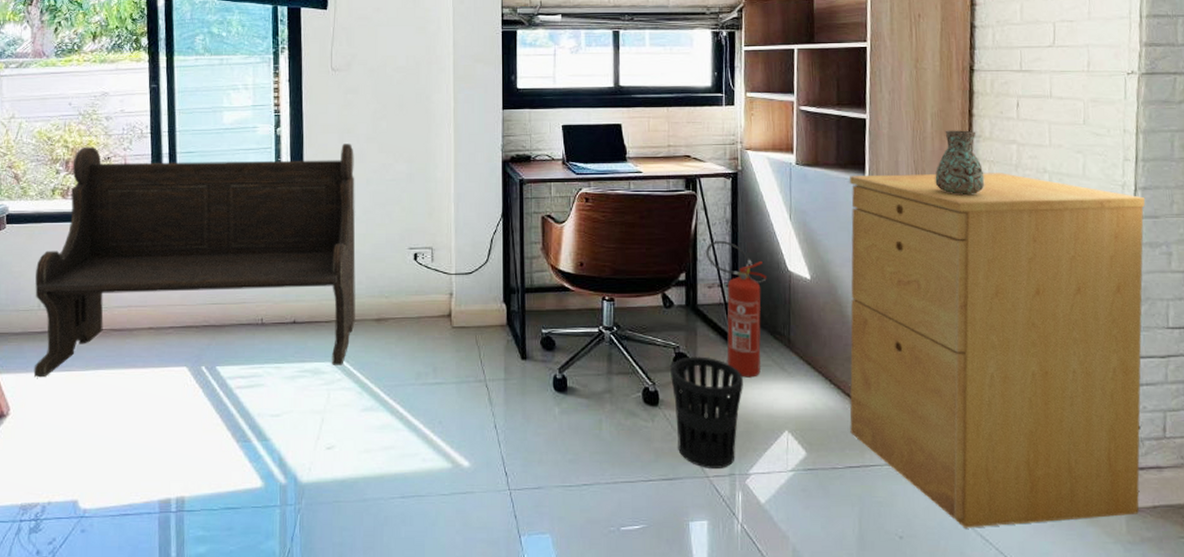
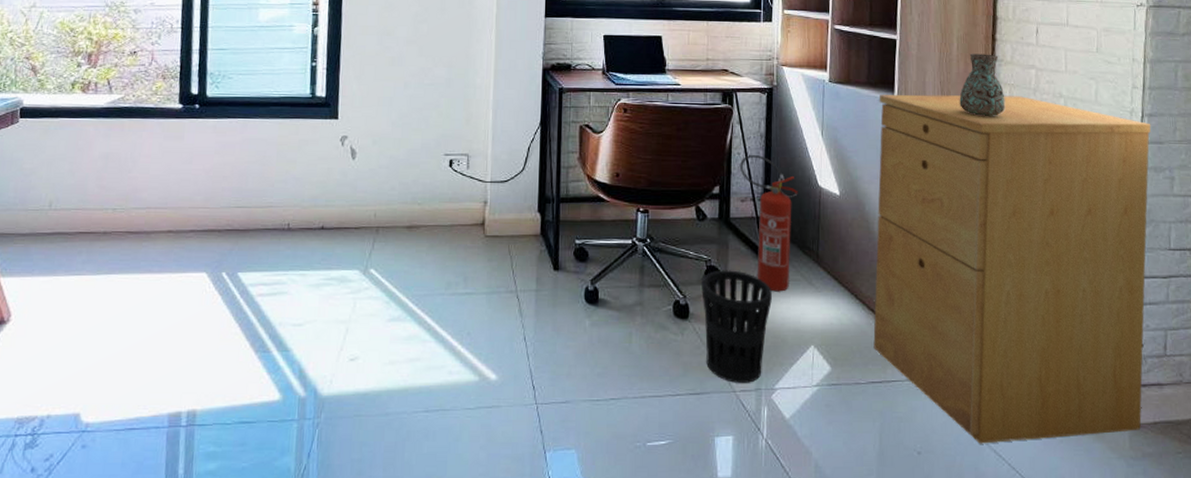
bench: present [33,144,356,378] -> none [39,39,393,282]

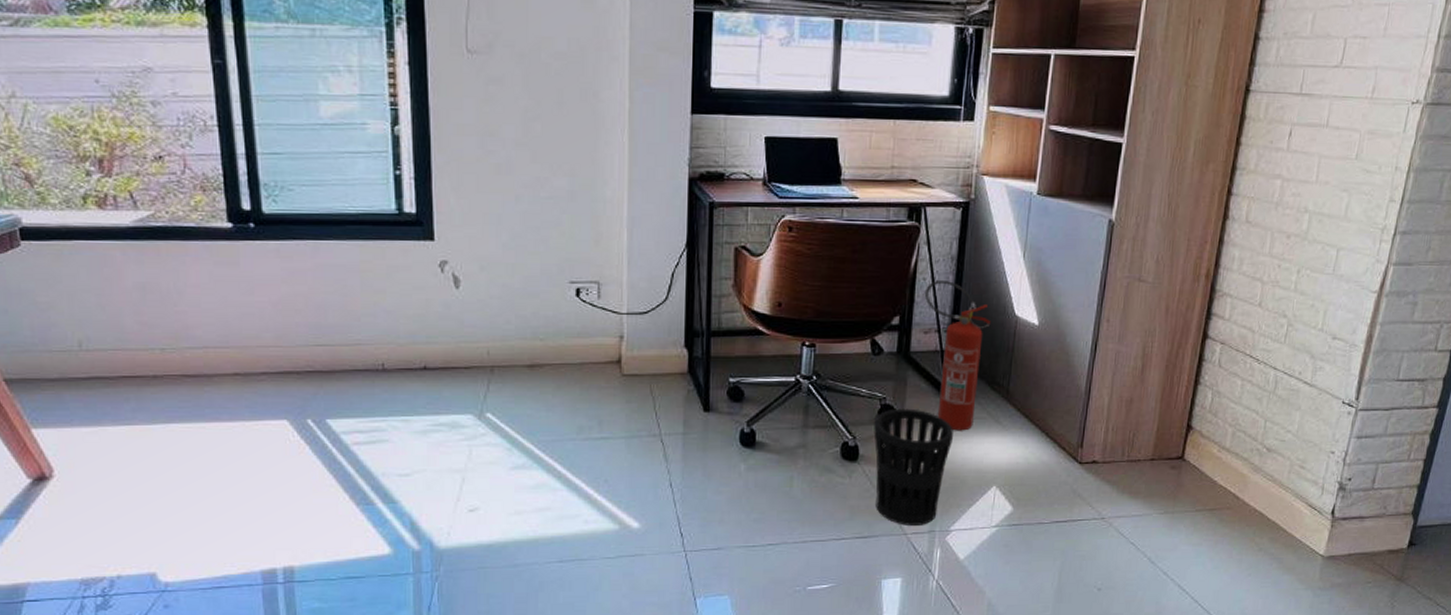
filing cabinet: present [873,94,1151,444] -> none [1061,209,1403,579]
decorative vase: present [959,53,1006,116] -> none [1188,160,1242,235]

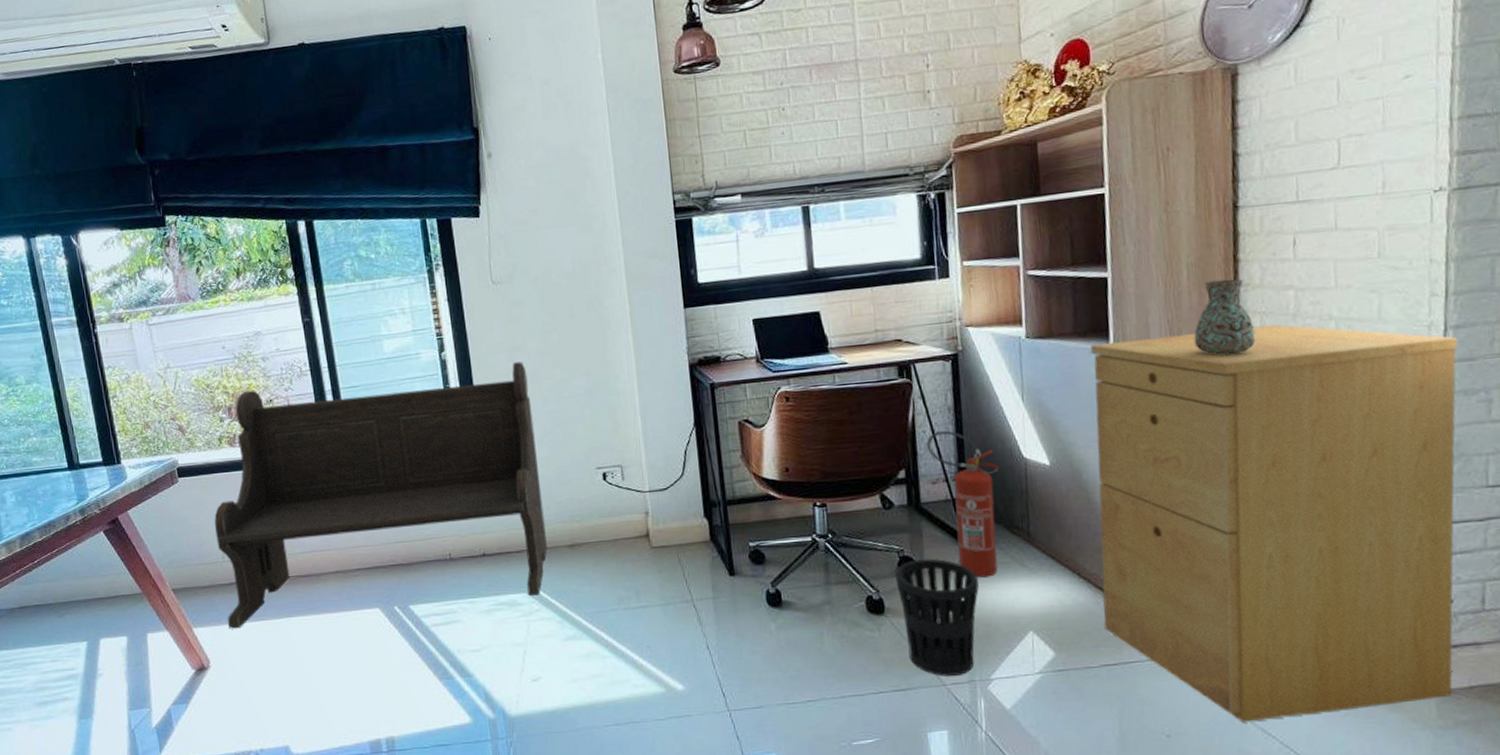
bench: none [70,140,502,433] -> present [214,362,548,629]
filing cabinet: none [1061,209,1403,579] -> present [1090,324,1459,723]
decorative vase: none [1188,160,1242,235] -> present [1194,279,1256,355]

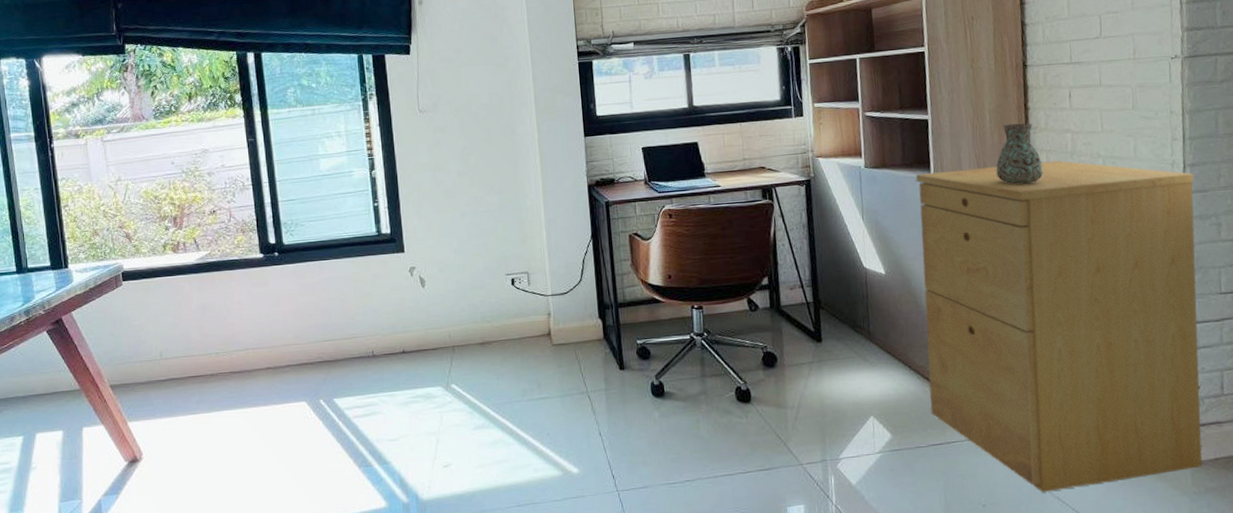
bench: present [214,362,548,629] -> none [155,180,461,423]
wastebasket: present [895,558,979,676] -> none [760,354,829,457]
fire extinguisher: present [927,430,999,578] -> none [786,244,845,370]

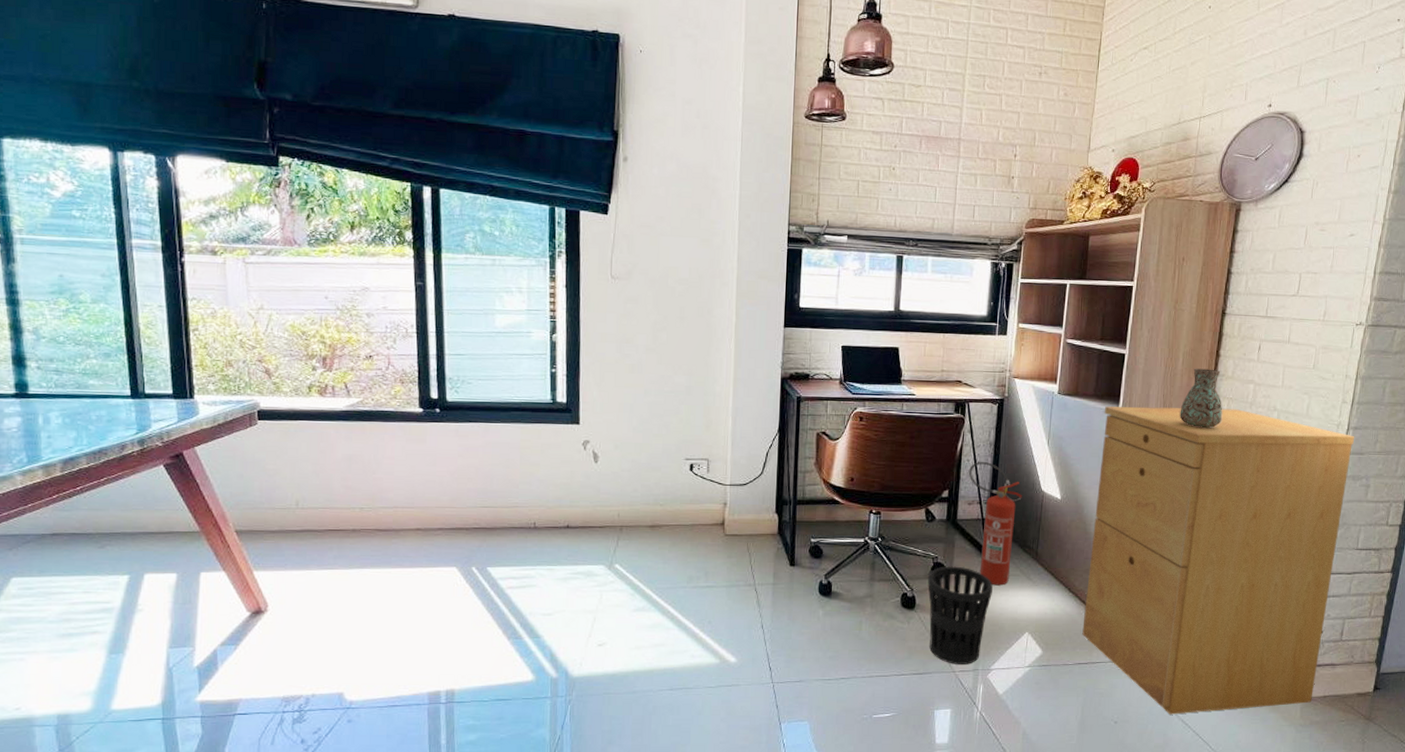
wastebasket: none [760,354,829,457] -> present [928,566,993,664]
fire extinguisher: none [786,244,845,370] -> present [969,461,1022,586]

